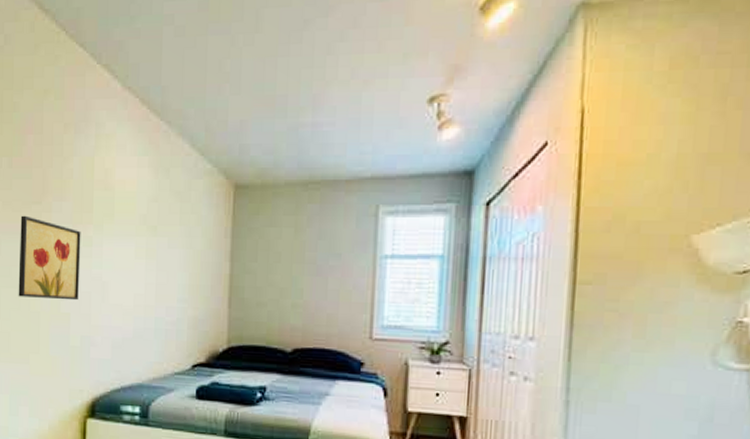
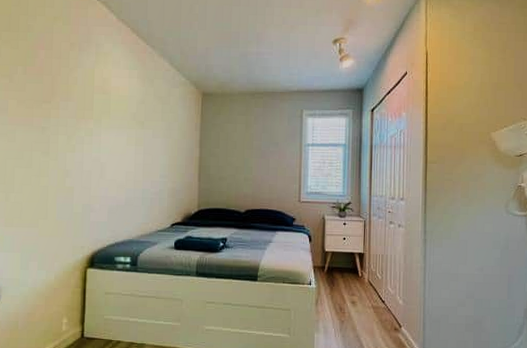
wall art: present [18,215,81,301] -> none [30,111,83,177]

